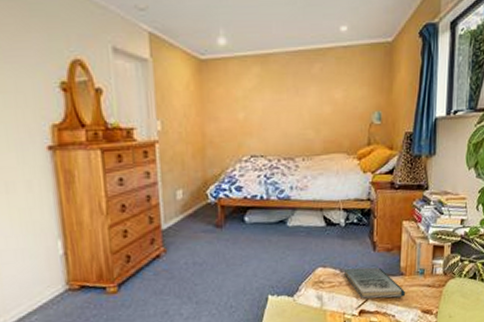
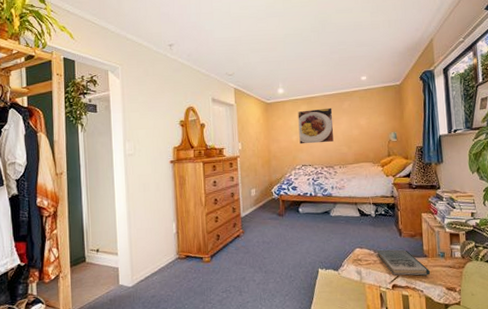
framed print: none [246,71,298,125] -> present [297,107,334,145]

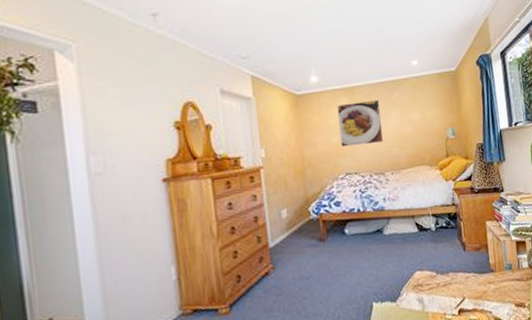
book: present [376,249,430,276] -> none [439,266,498,298]

